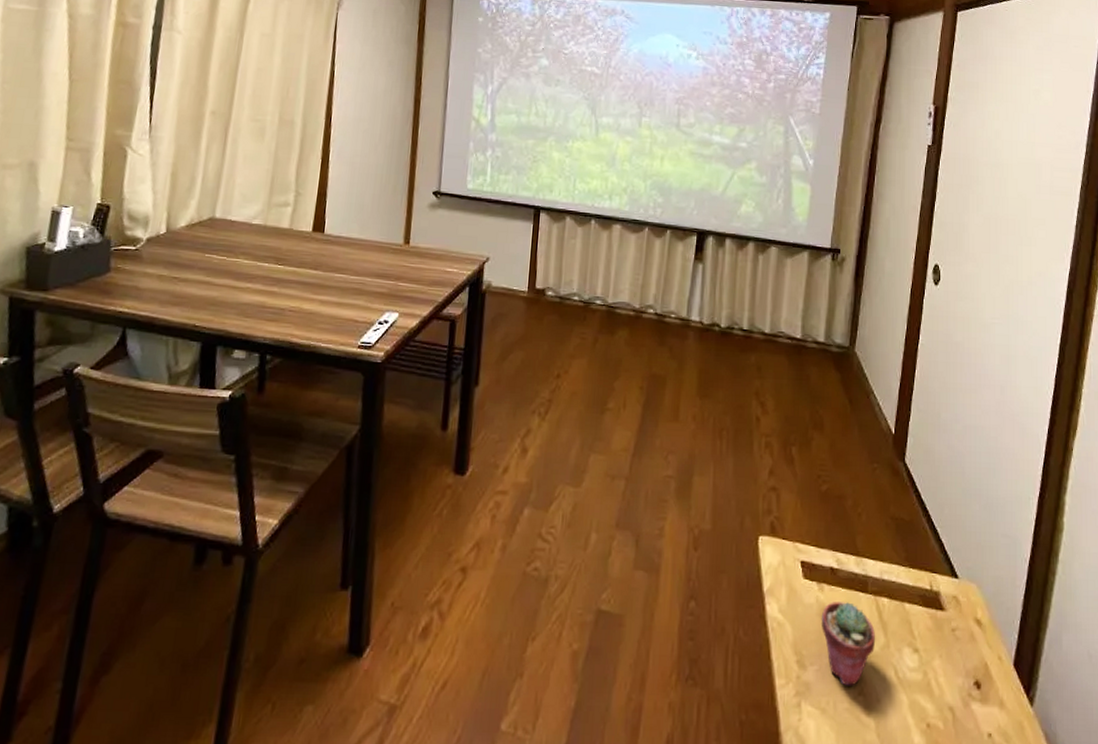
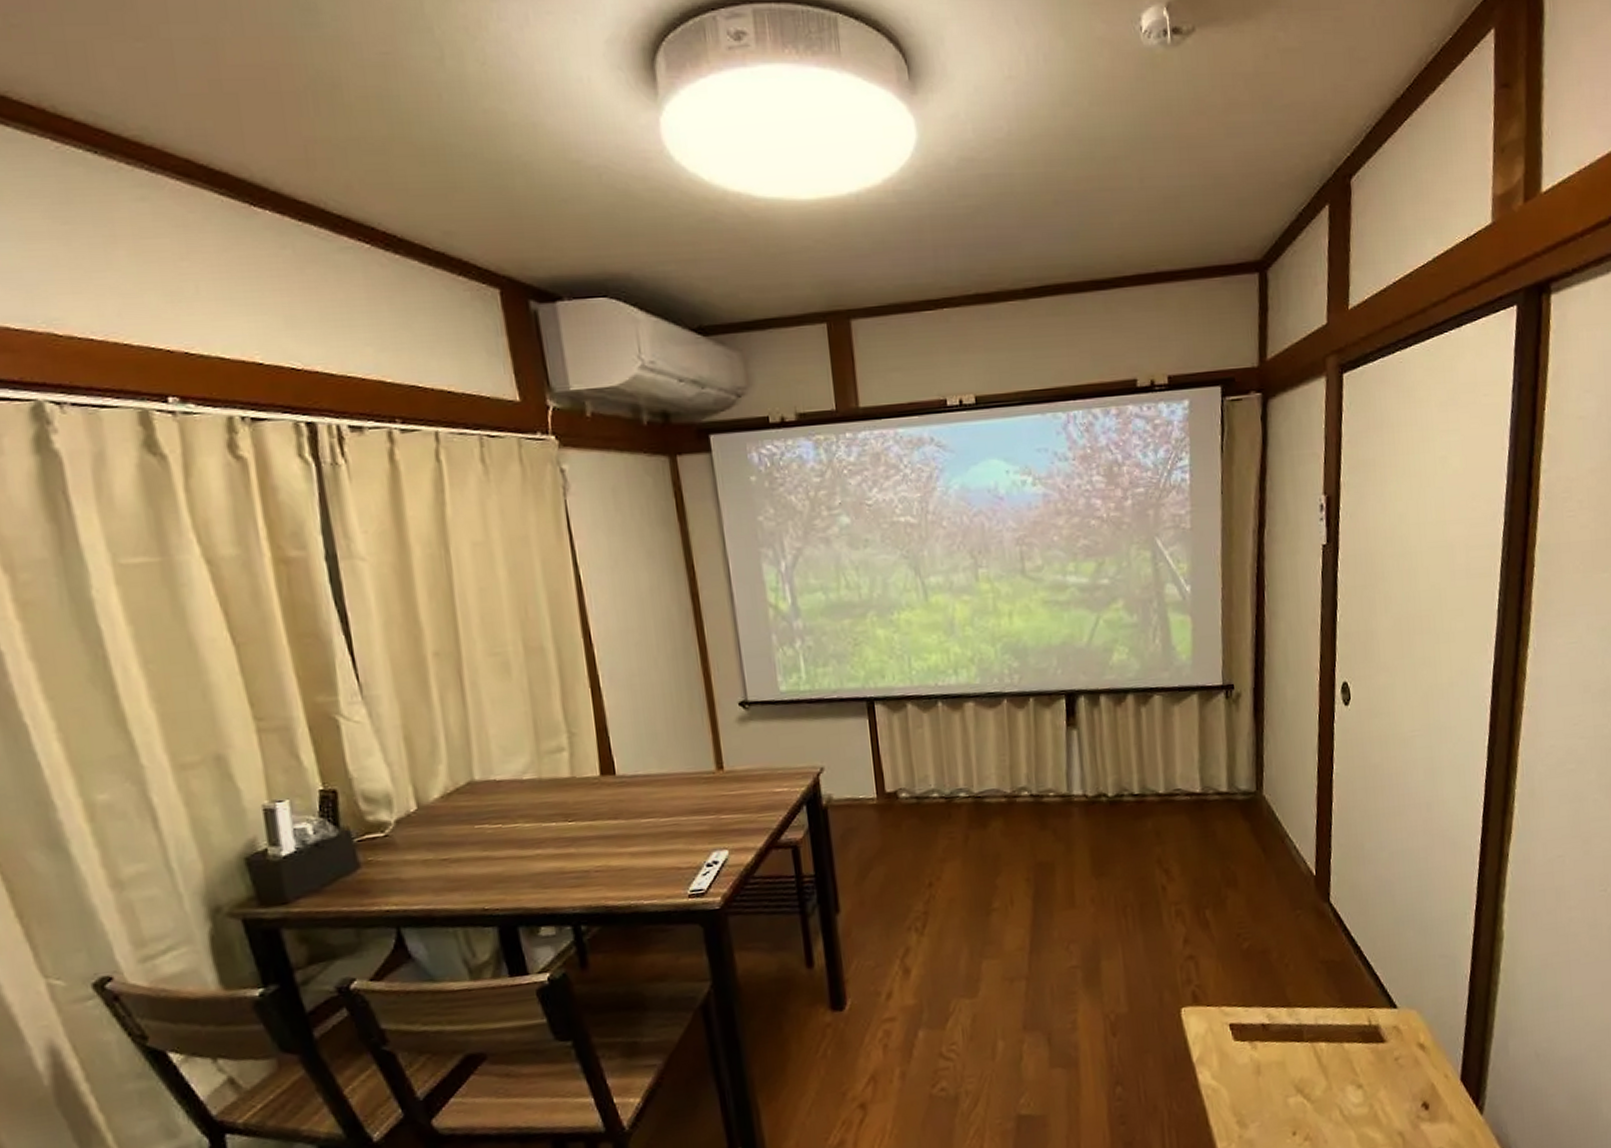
potted succulent: present [821,602,876,686] -> none [1257,1054,1317,1135]

